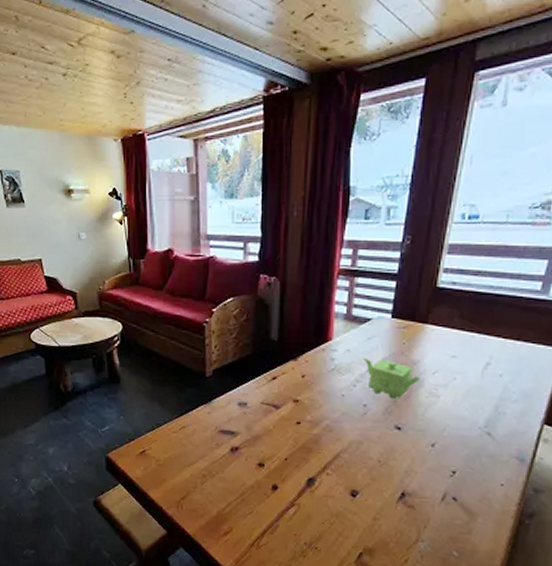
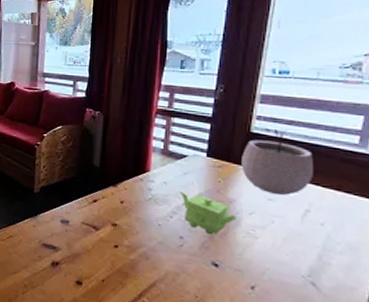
plant pot: none [426,280,497,350] -> present [242,129,313,196]

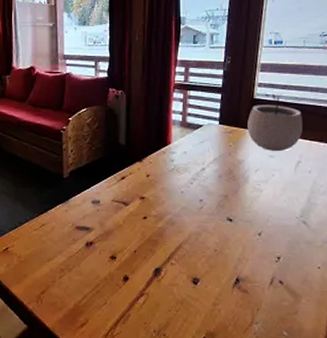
teapot: present [180,192,238,236] -> none [198,159,246,195]

